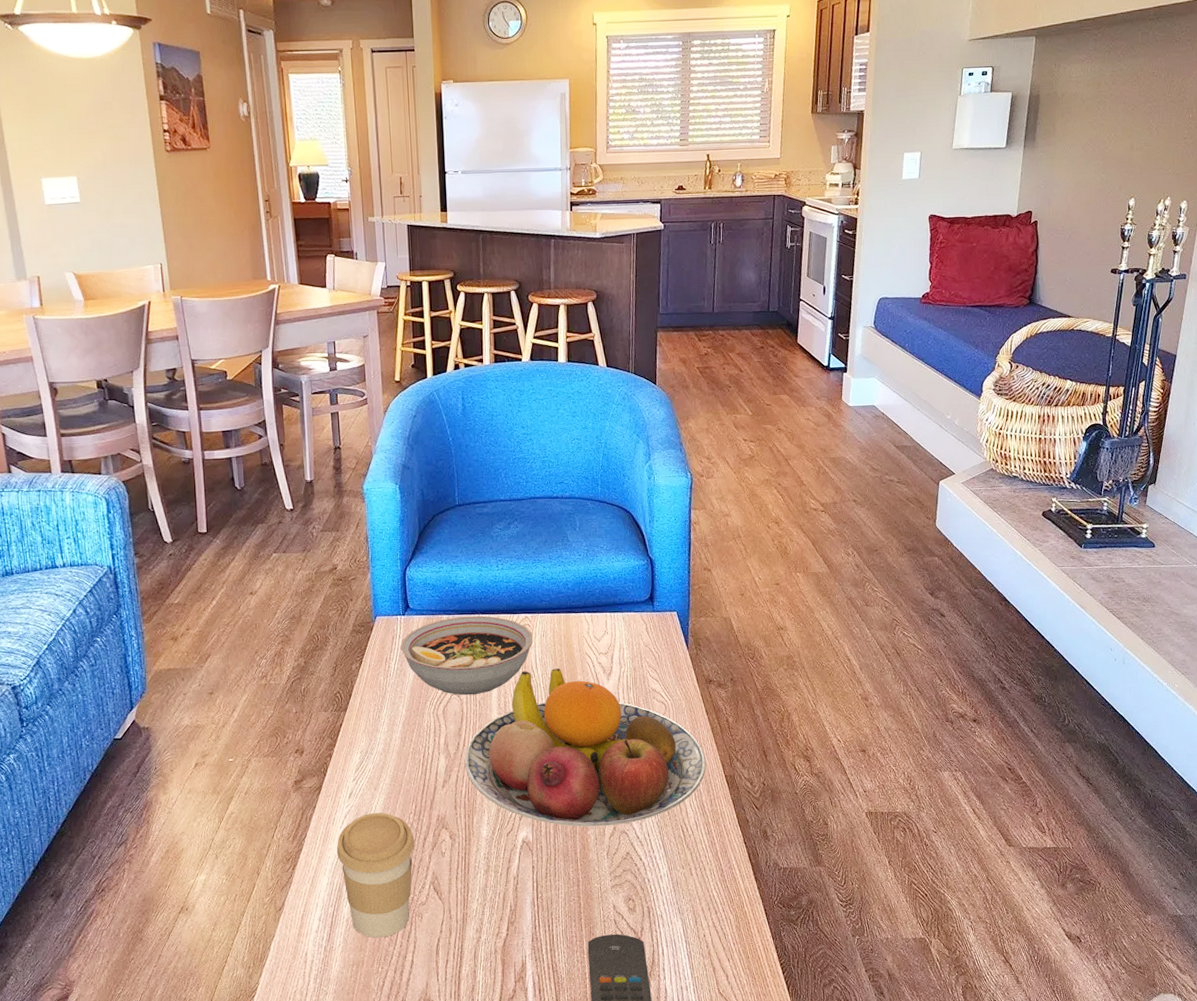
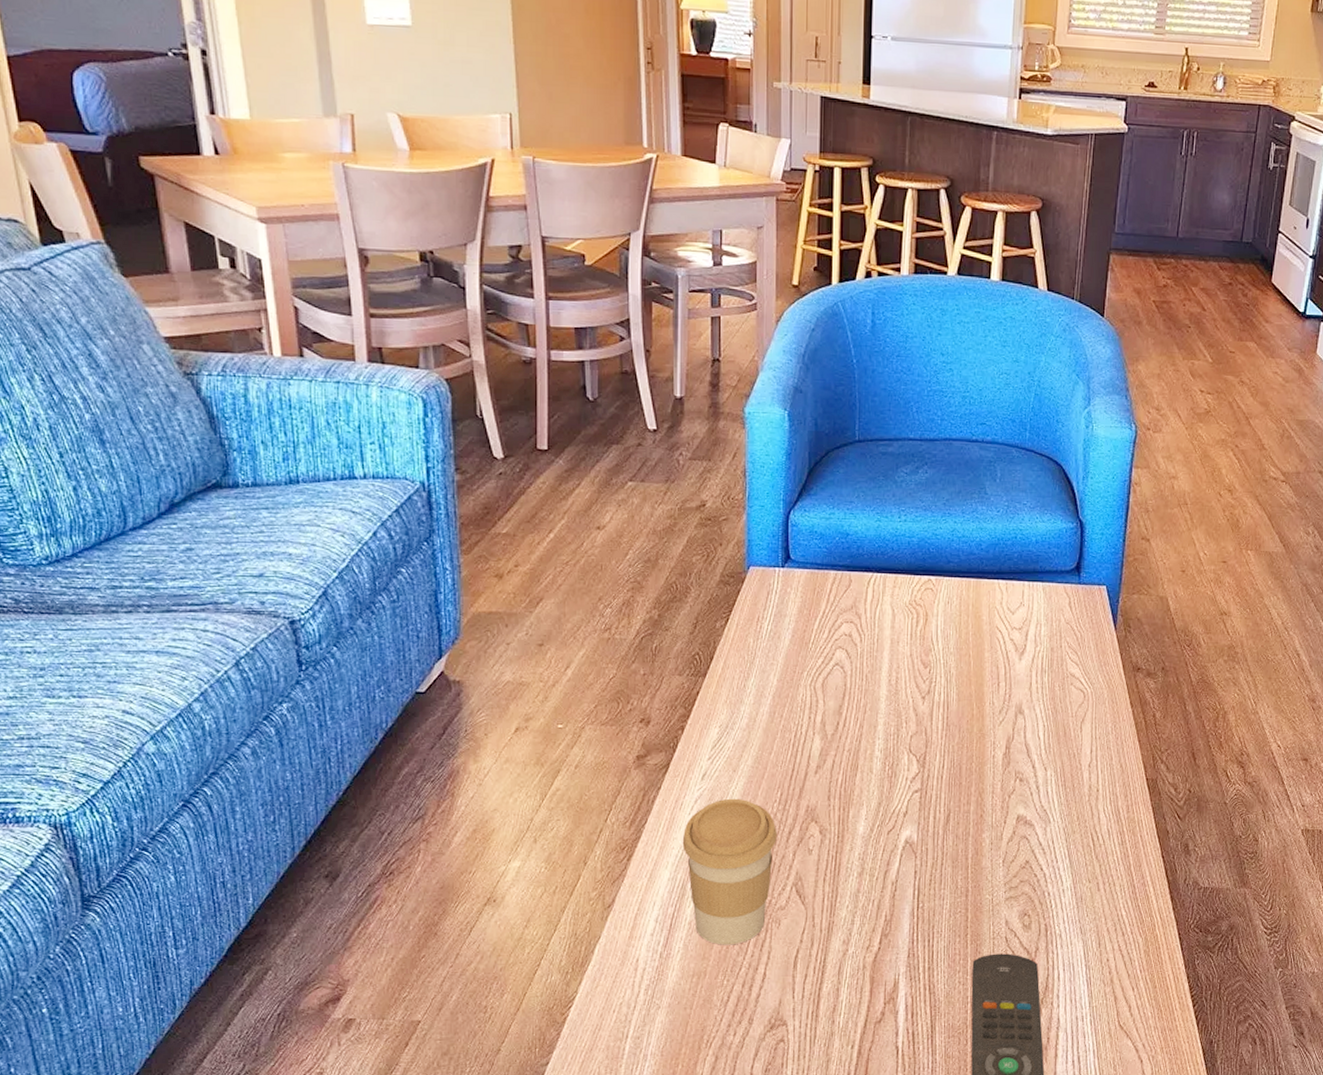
bowl: present [401,616,534,696] -> none [777,574,936,668]
fruit bowl: present [464,668,706,827] -> none [843,642,1125,829]

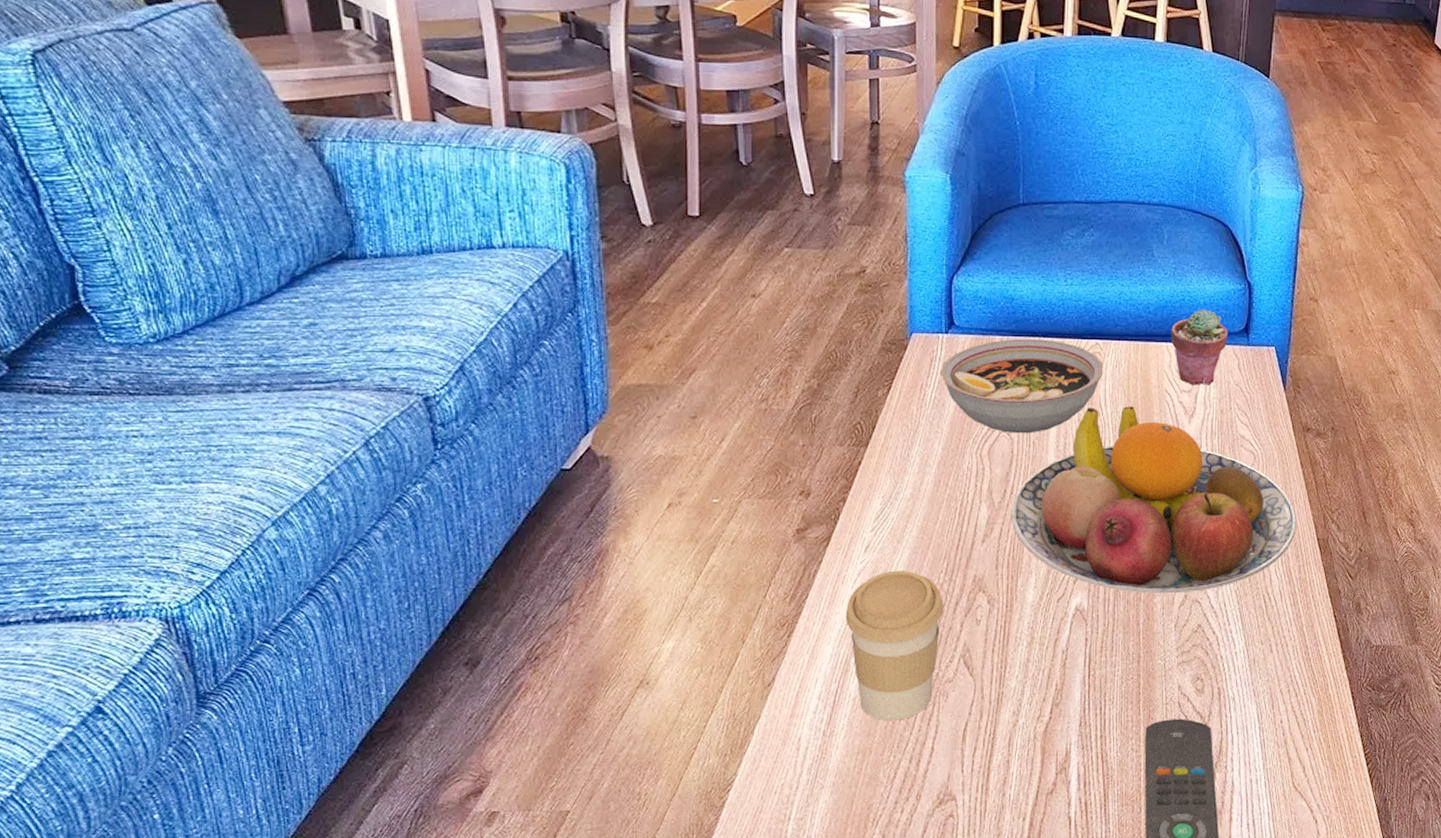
bowl: none [777,574,936,668] -> present [940,339,1104,434]
fruit bowl: none [843,642,1125,829] -> present [1011,406,1296,594]
potted succulent: none [1002,547,1060,623] -> present [1171,309,1229,386]

